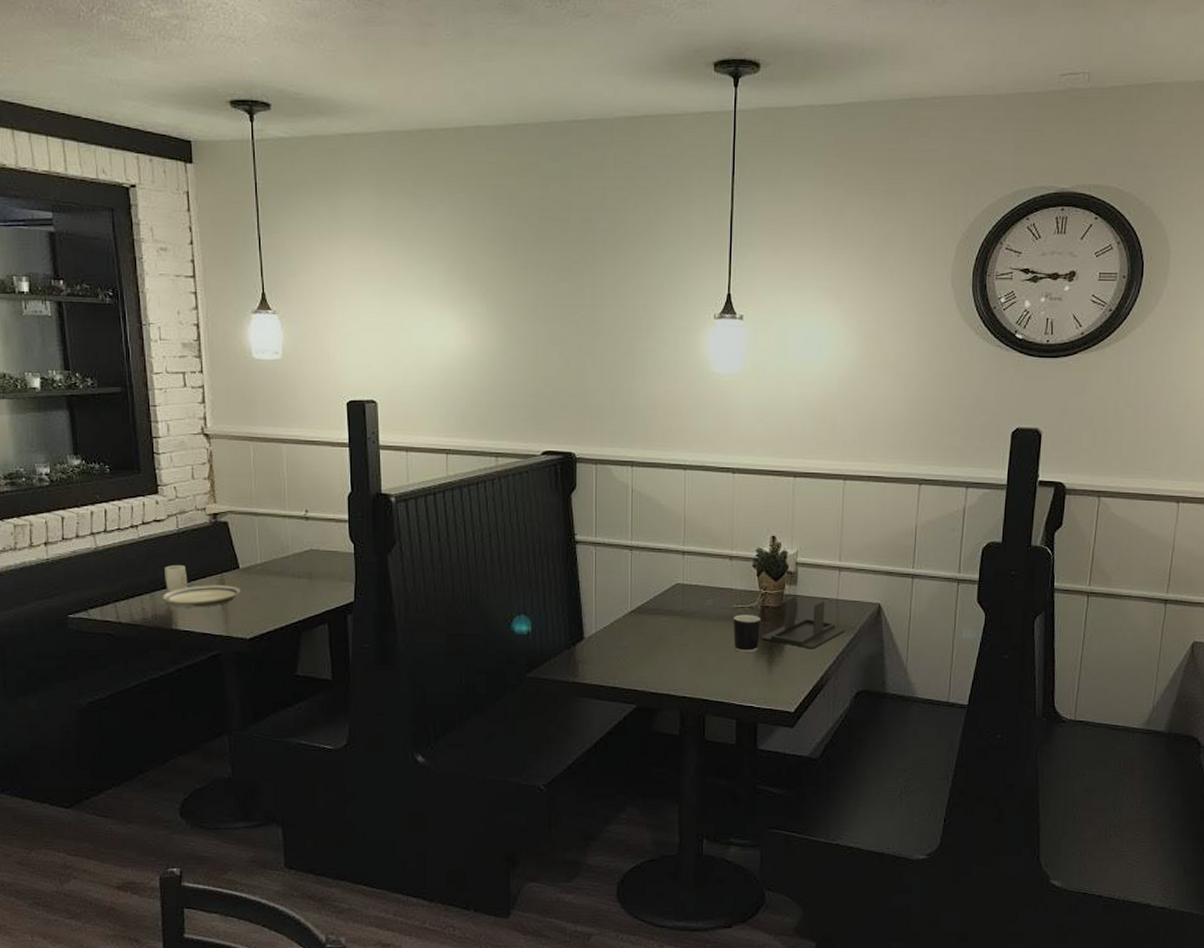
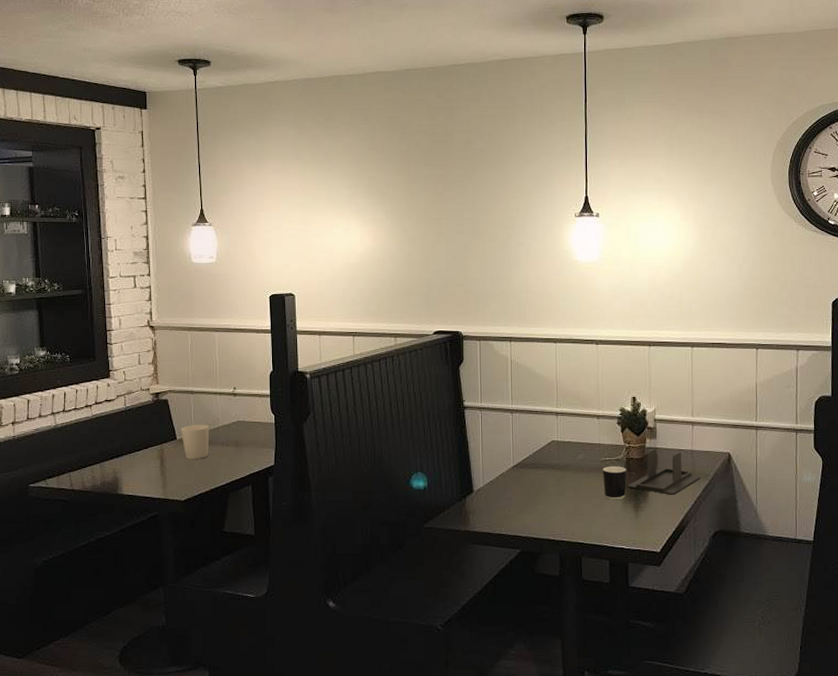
plate: present [163,585,241,608] -> none [111,454,178,475]
mug: present [165,565,188,593] -> none [113,438,133,463]
dixie cup: none [243,552,278,592] -> present [180,425,210,459]

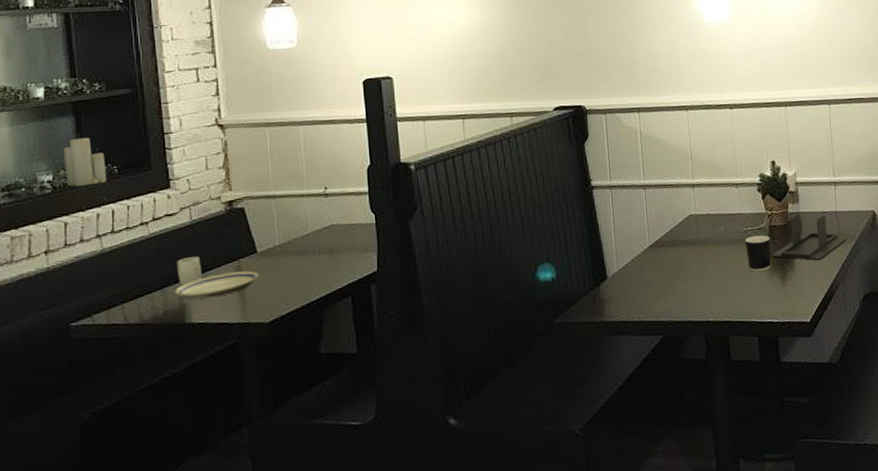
candle: none [28,326,61,371] -> present [63,134,107,187]
plate: none [111,454,178,475] -> present [175,270,259,300]
mug: none [113,438,133,463] -> present [177,256,203,287]
dixie cup: present [180,425,210,459] -> none [261,232,298,274]

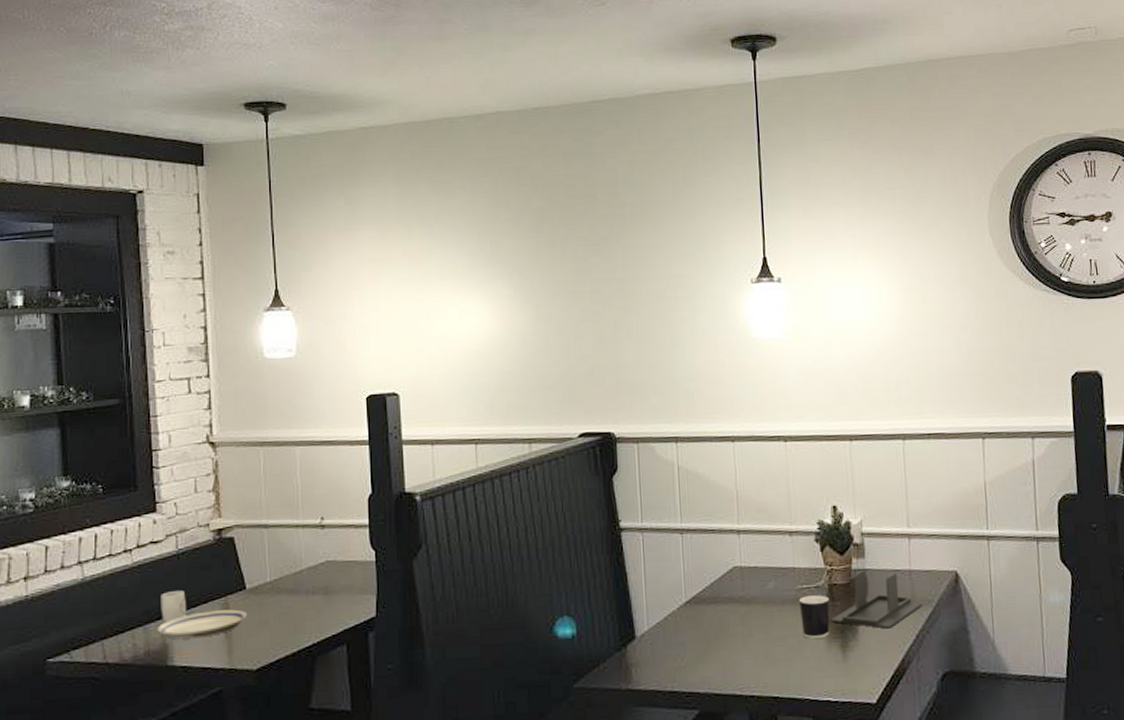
candle: present [63,134,107,187] -> none [47,448,91,507]

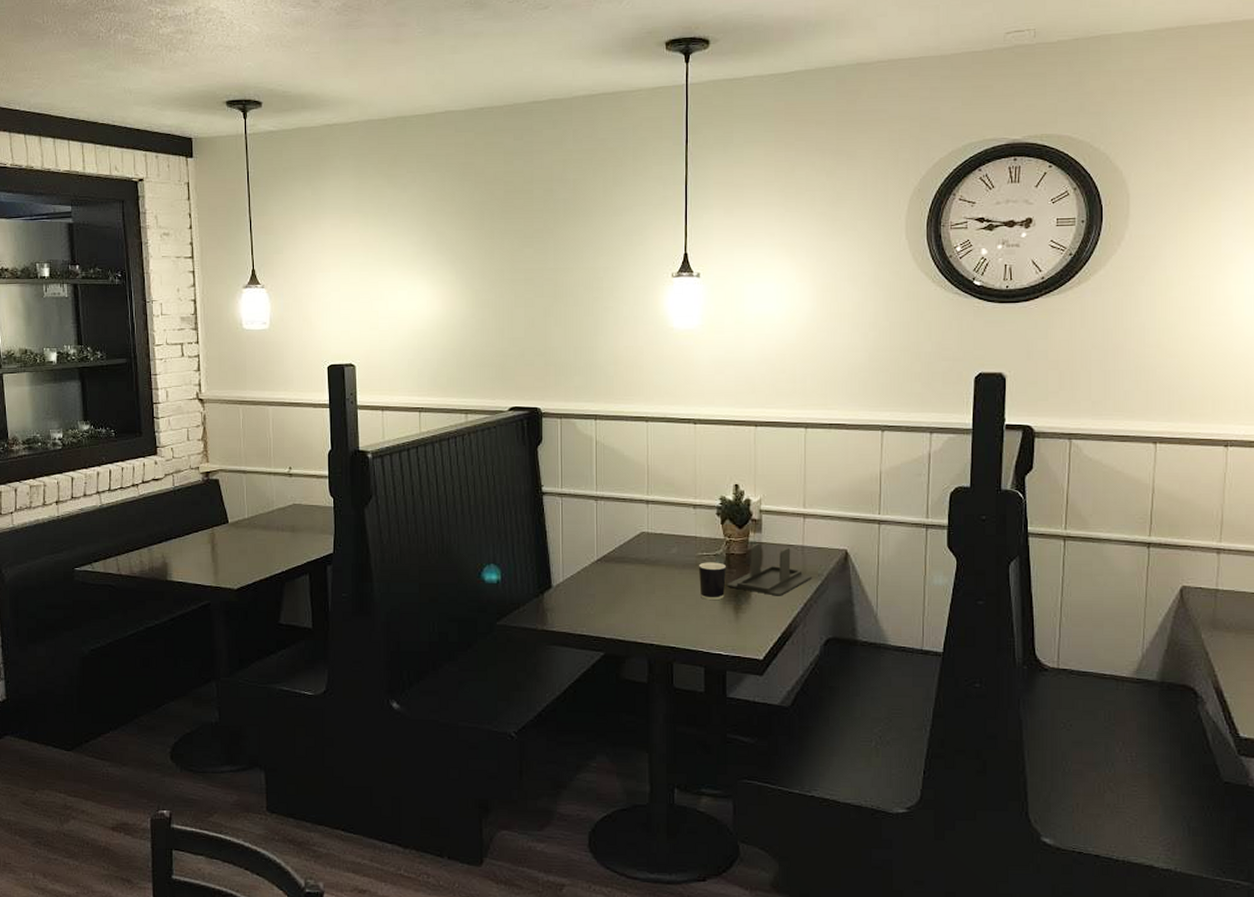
plate: present [158,609,248,640] -> none [159,539,230,560]
mug: present [161,591,187,624] -> none [161,521,182,547]

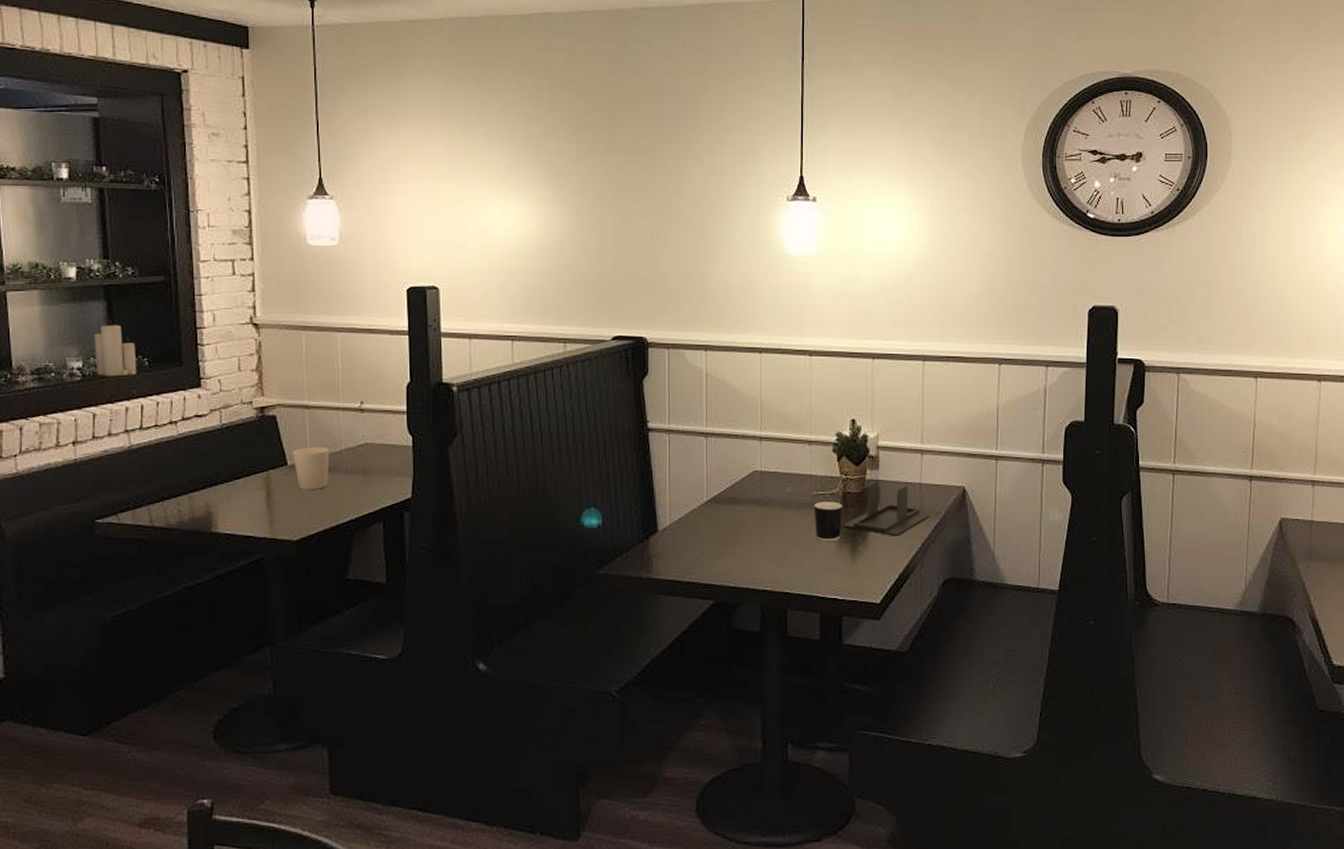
candle: none [71,397,106,446] -> present [94,320,137,377]
dixie cup: none [232,507,264,545] -> present [292,447,330,490]

